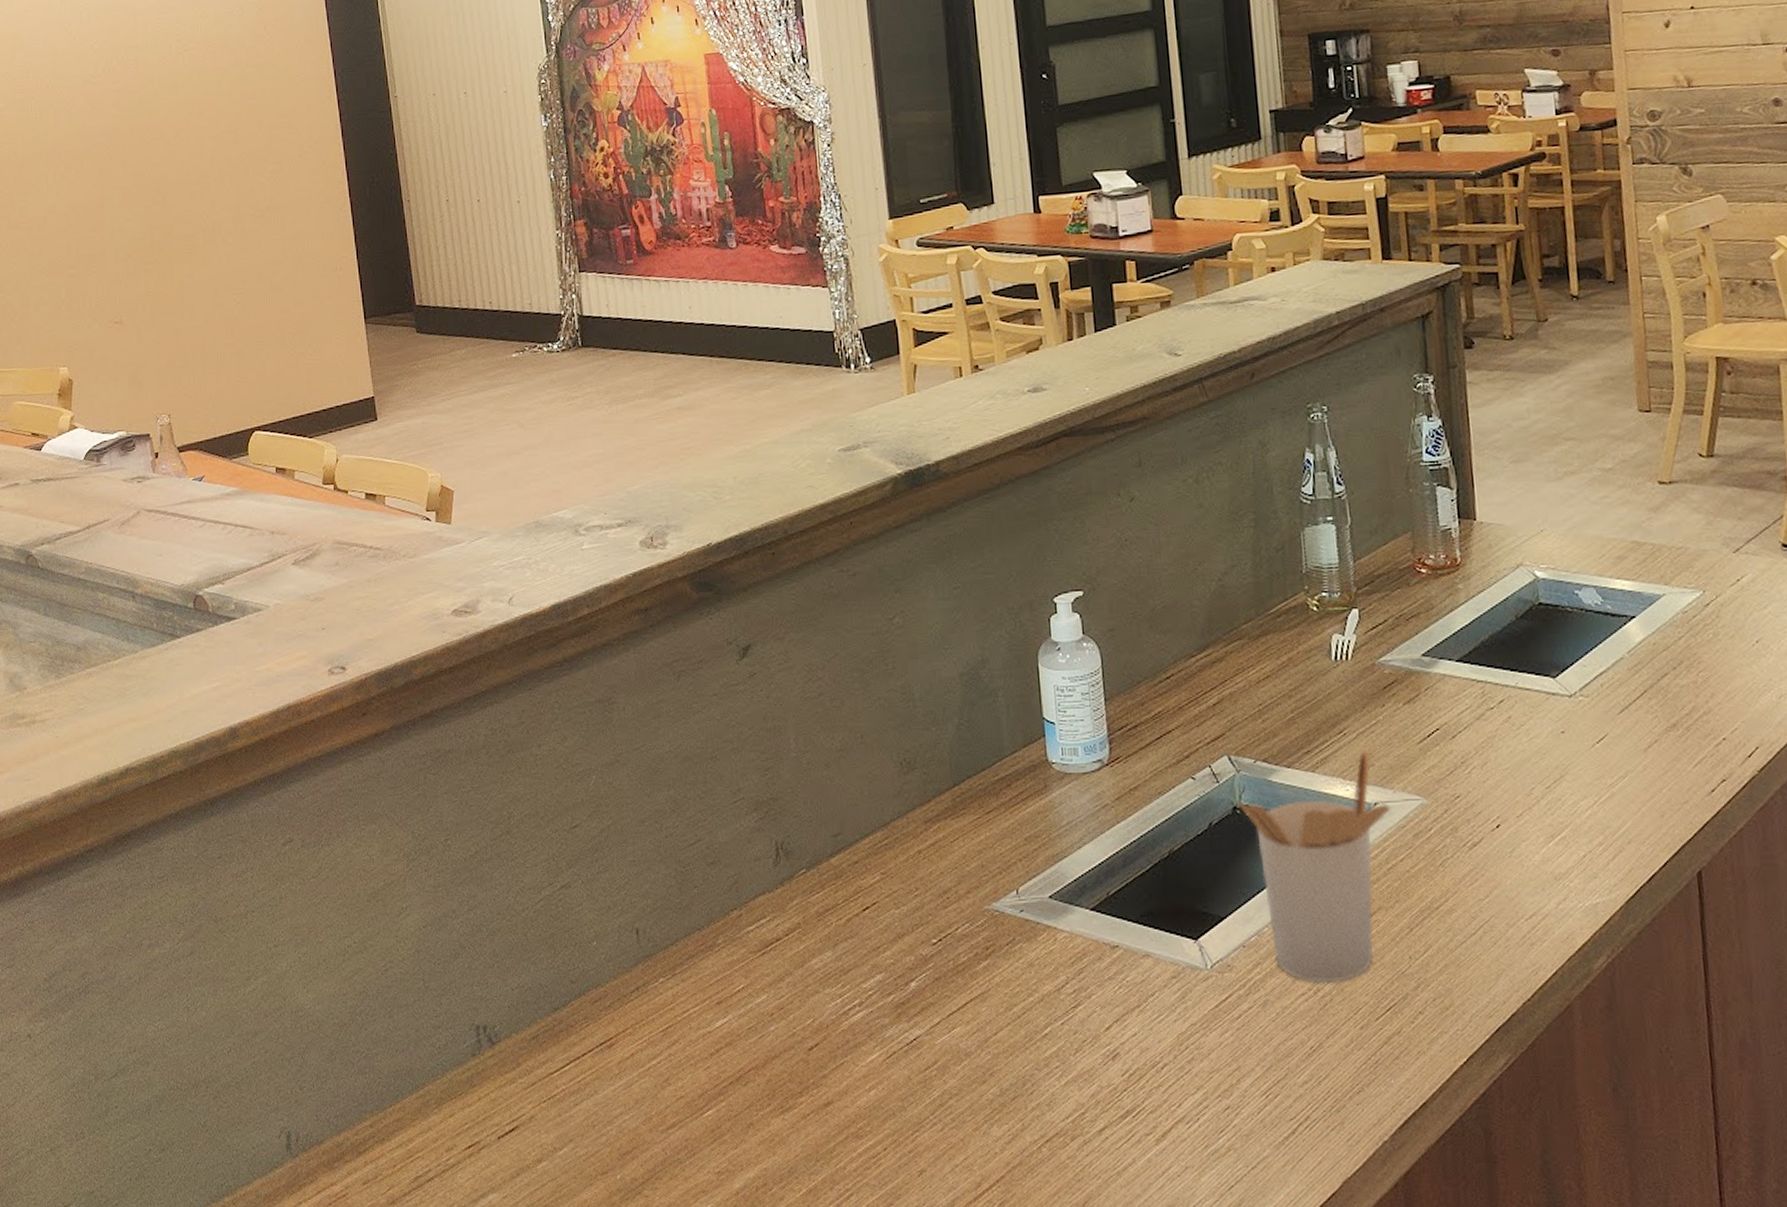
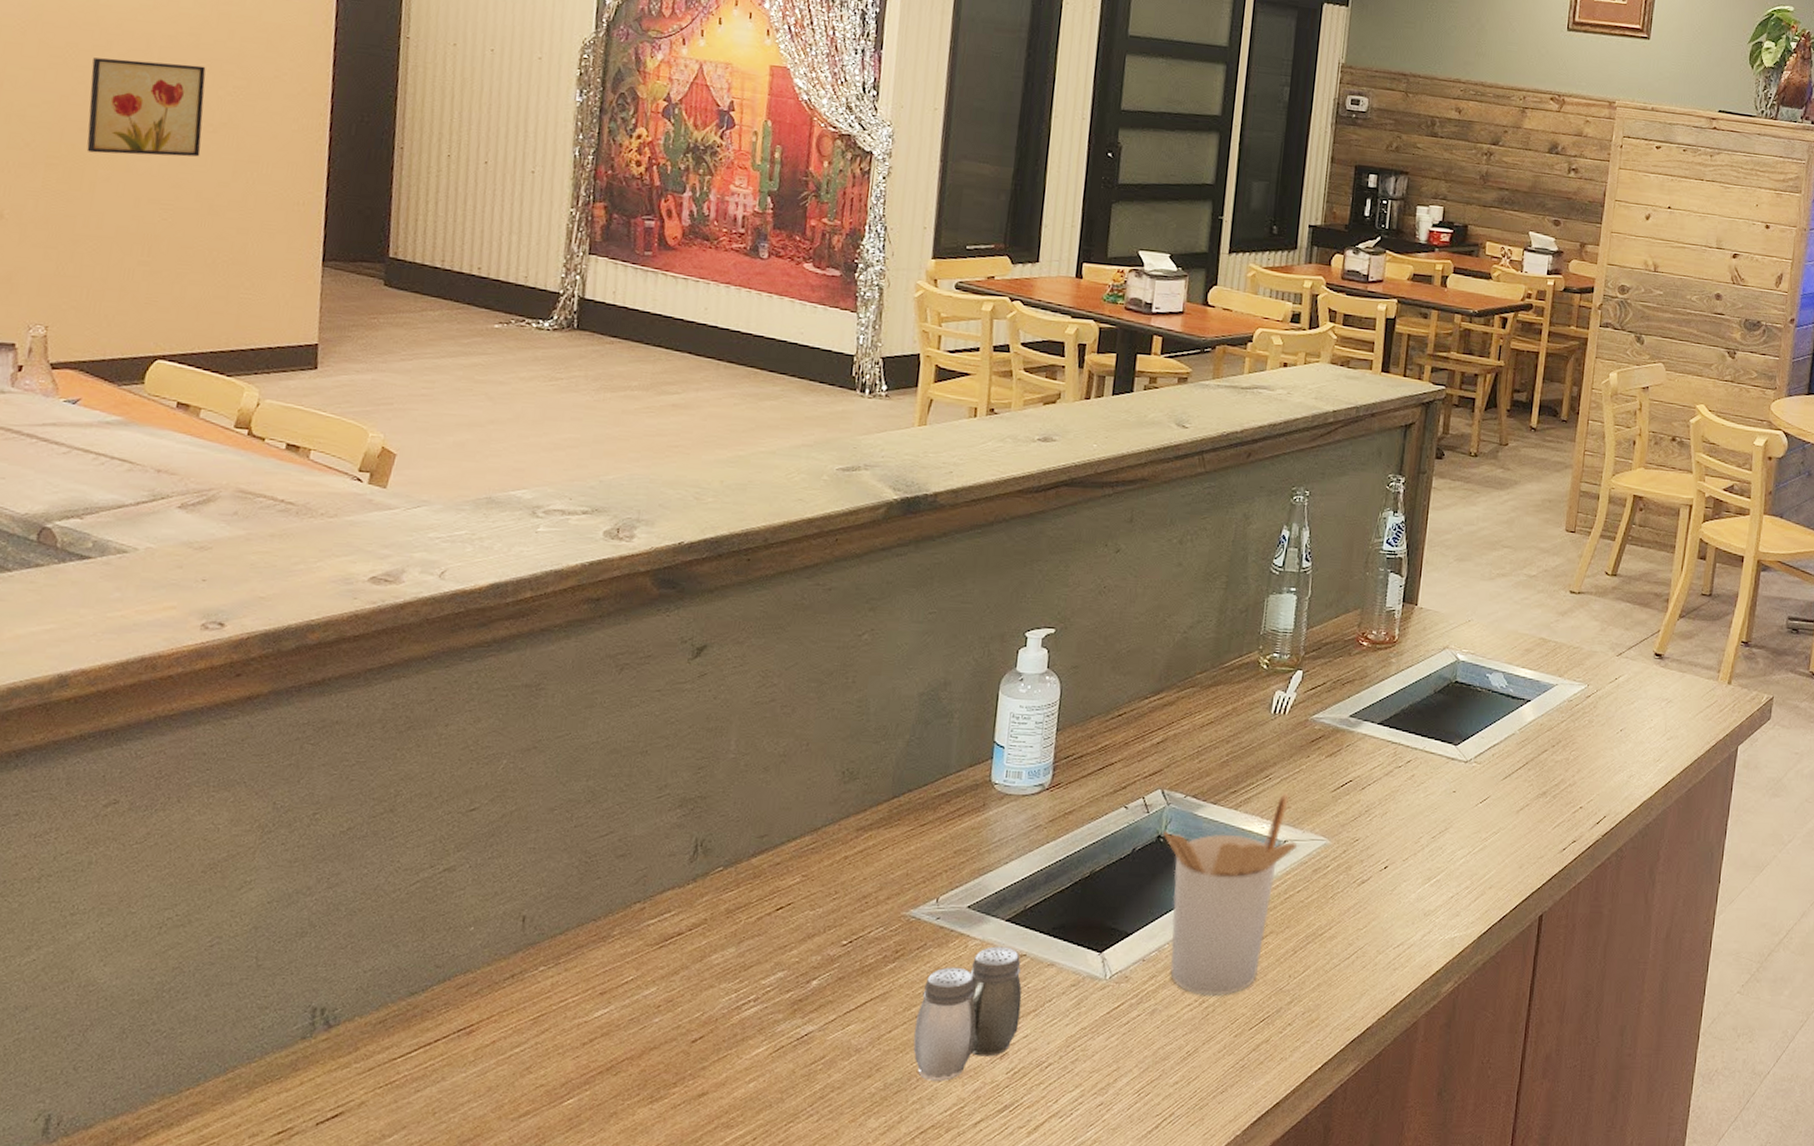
wall art: none [163,158,255,254] -> present [86,58,206,157]
salt and pepper shaker: none [1019,938,1125,1085] -> present [913,946,1022,1081]

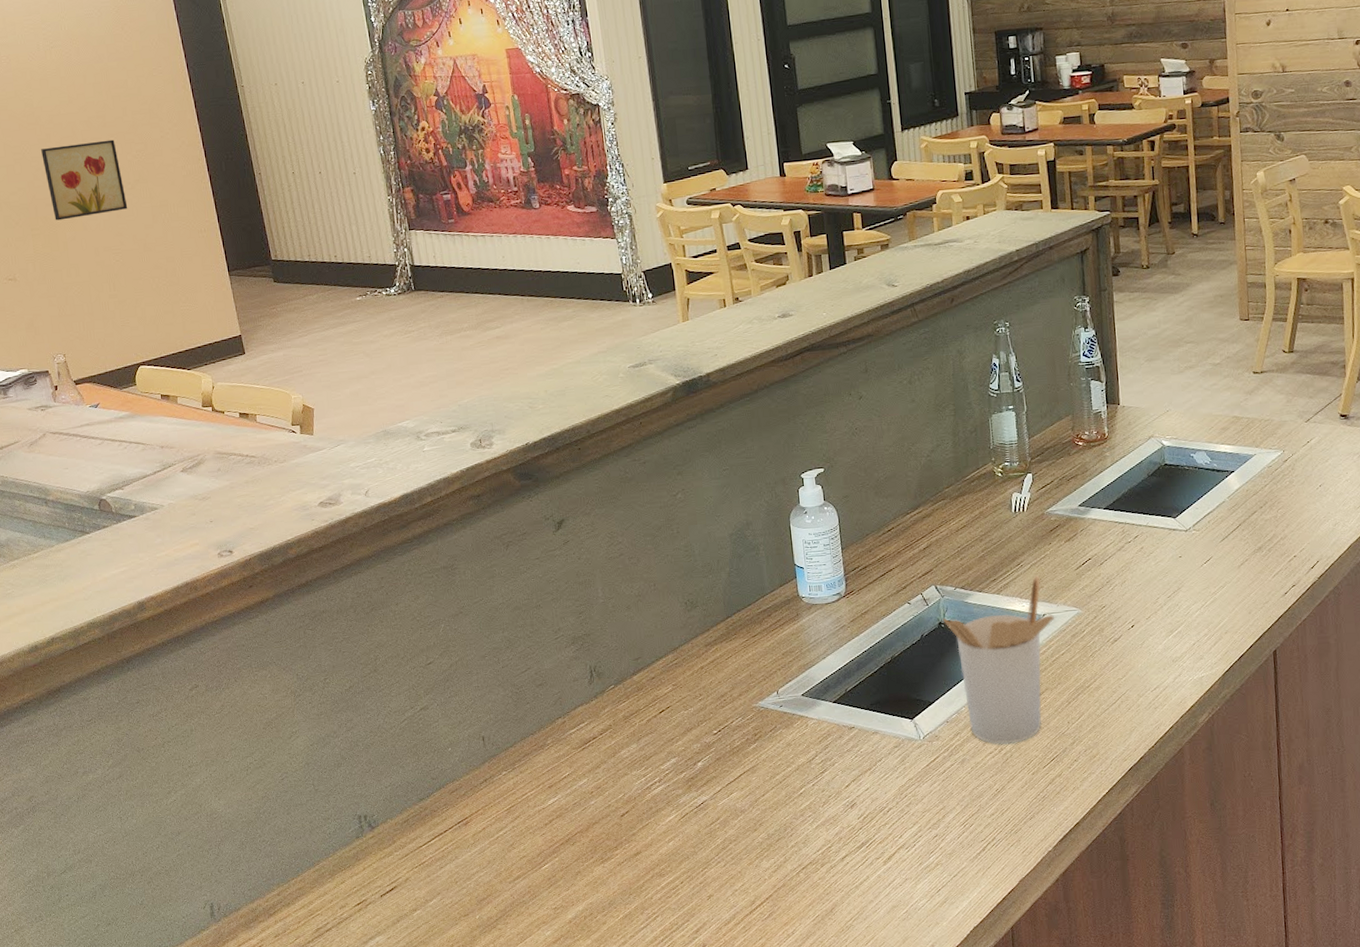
salt and pepper shaker: present [913,946,1022,1081] -> none [781,722,860,829]

